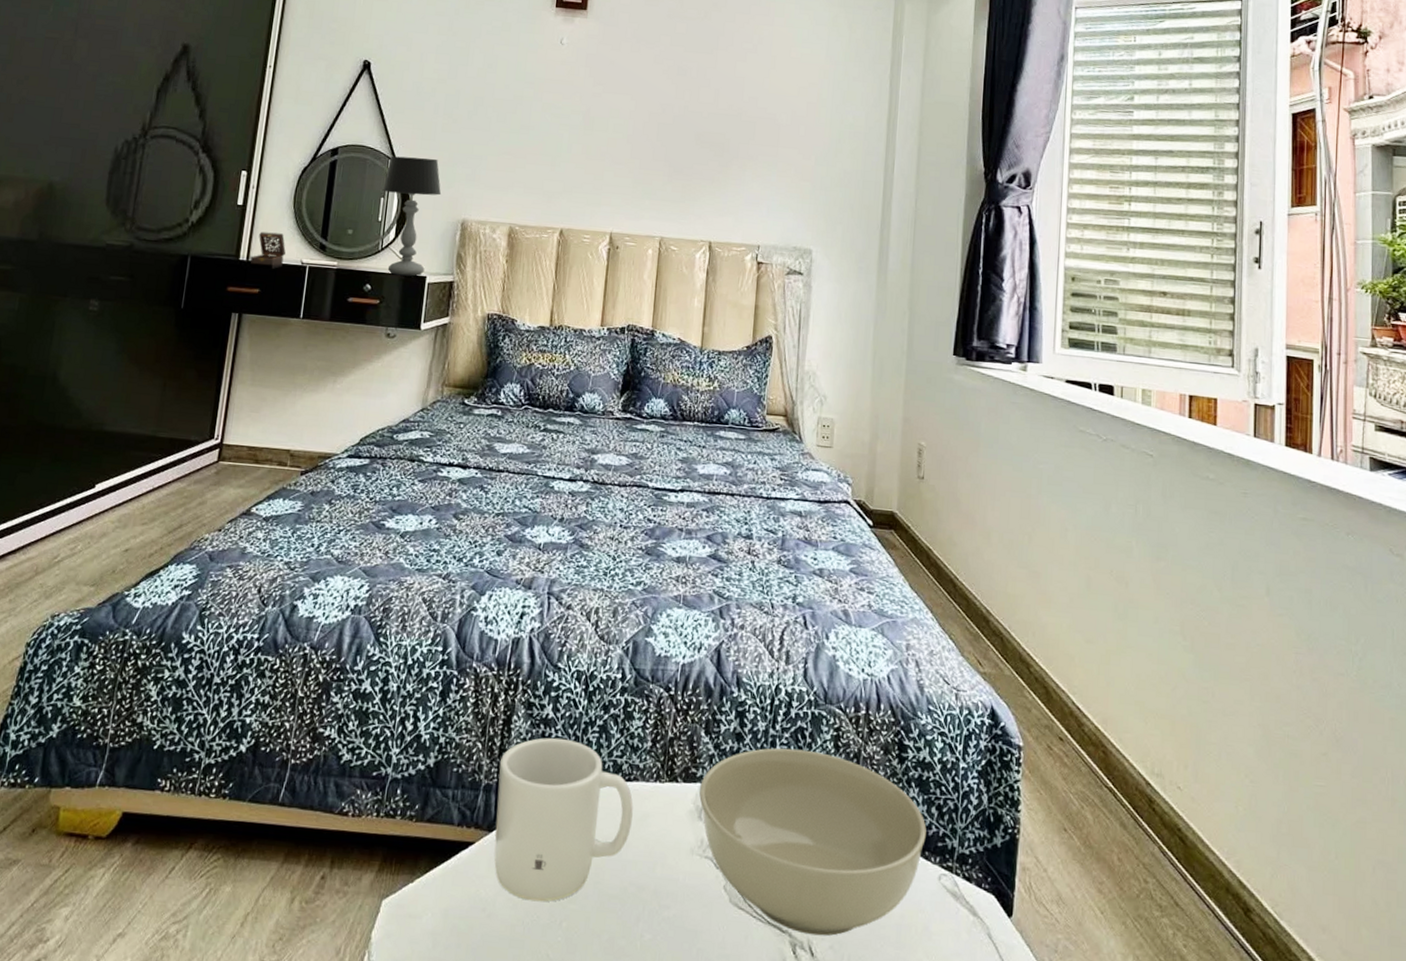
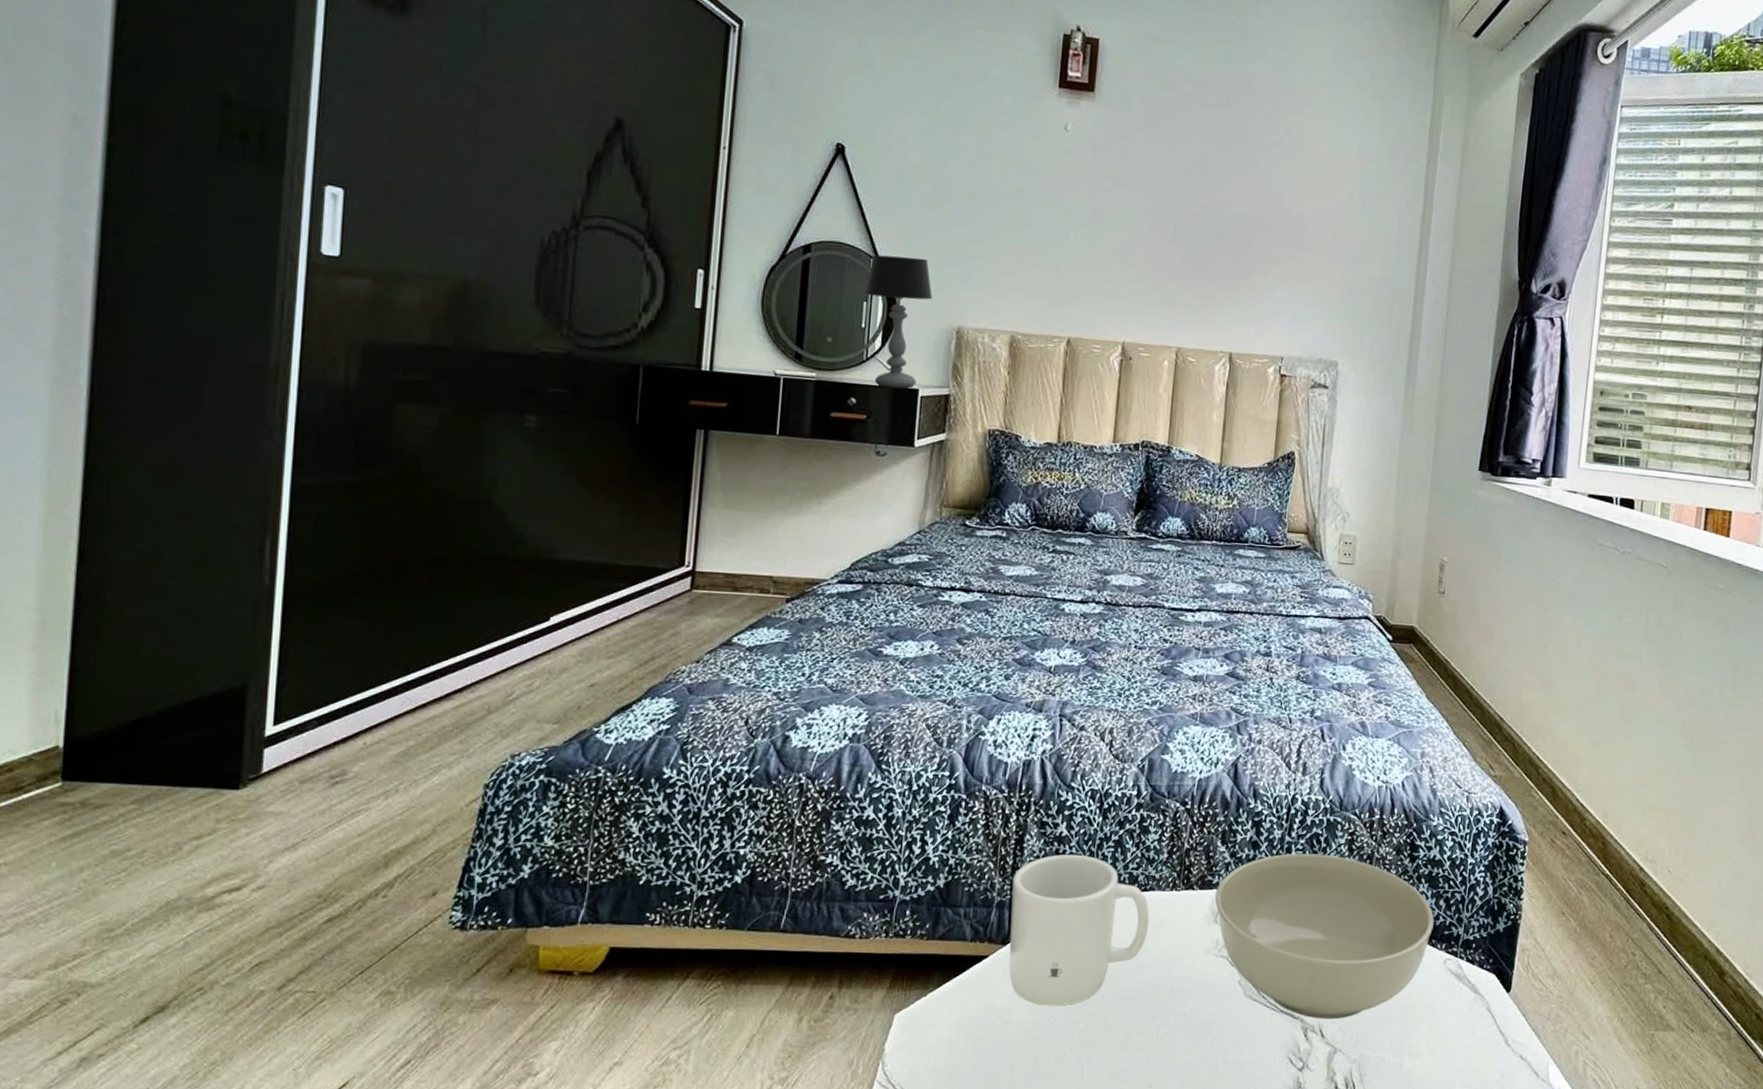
jewelry box: present [249,231,286,270] -> none [713,338,755,382]

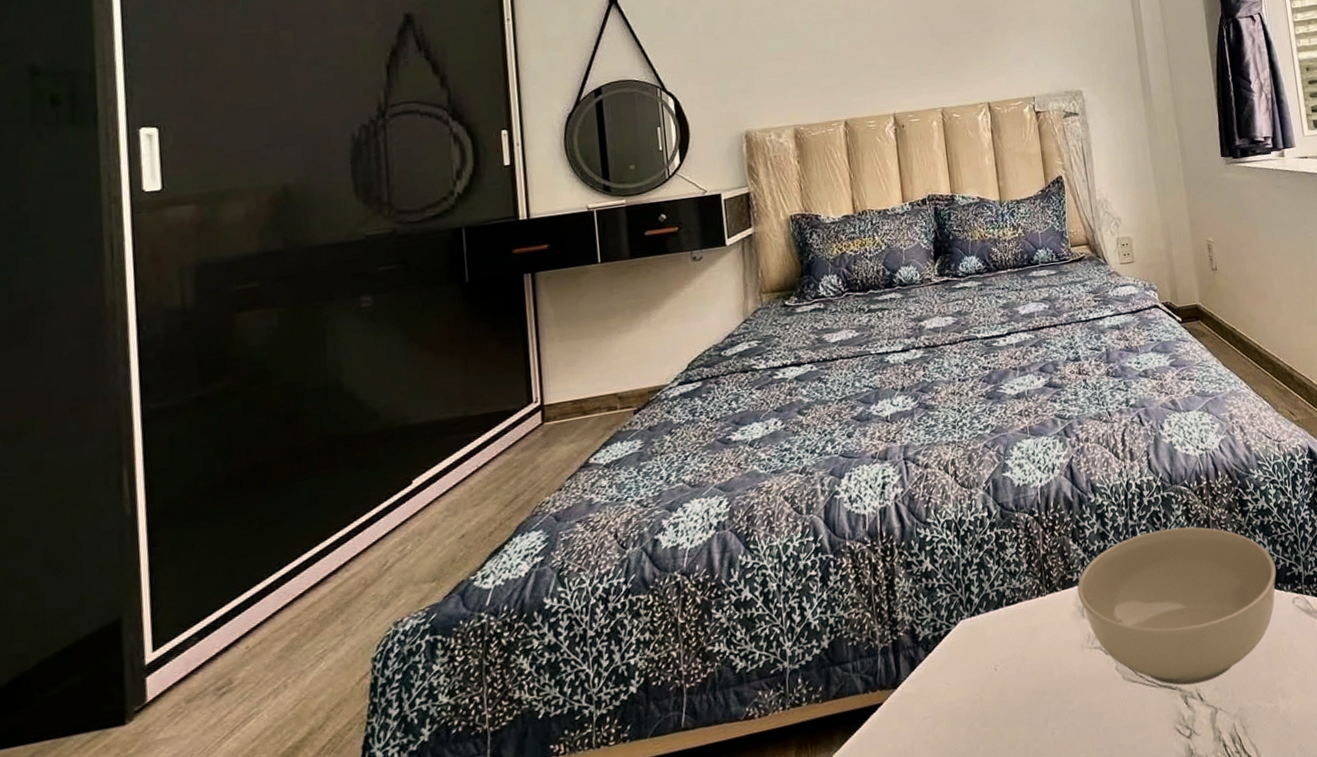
table lamp: present [864,254,933,390] -> none [656,79,719,200]
mug: present [1008,854,1150,1006] -> none [890,583,1024,739]

